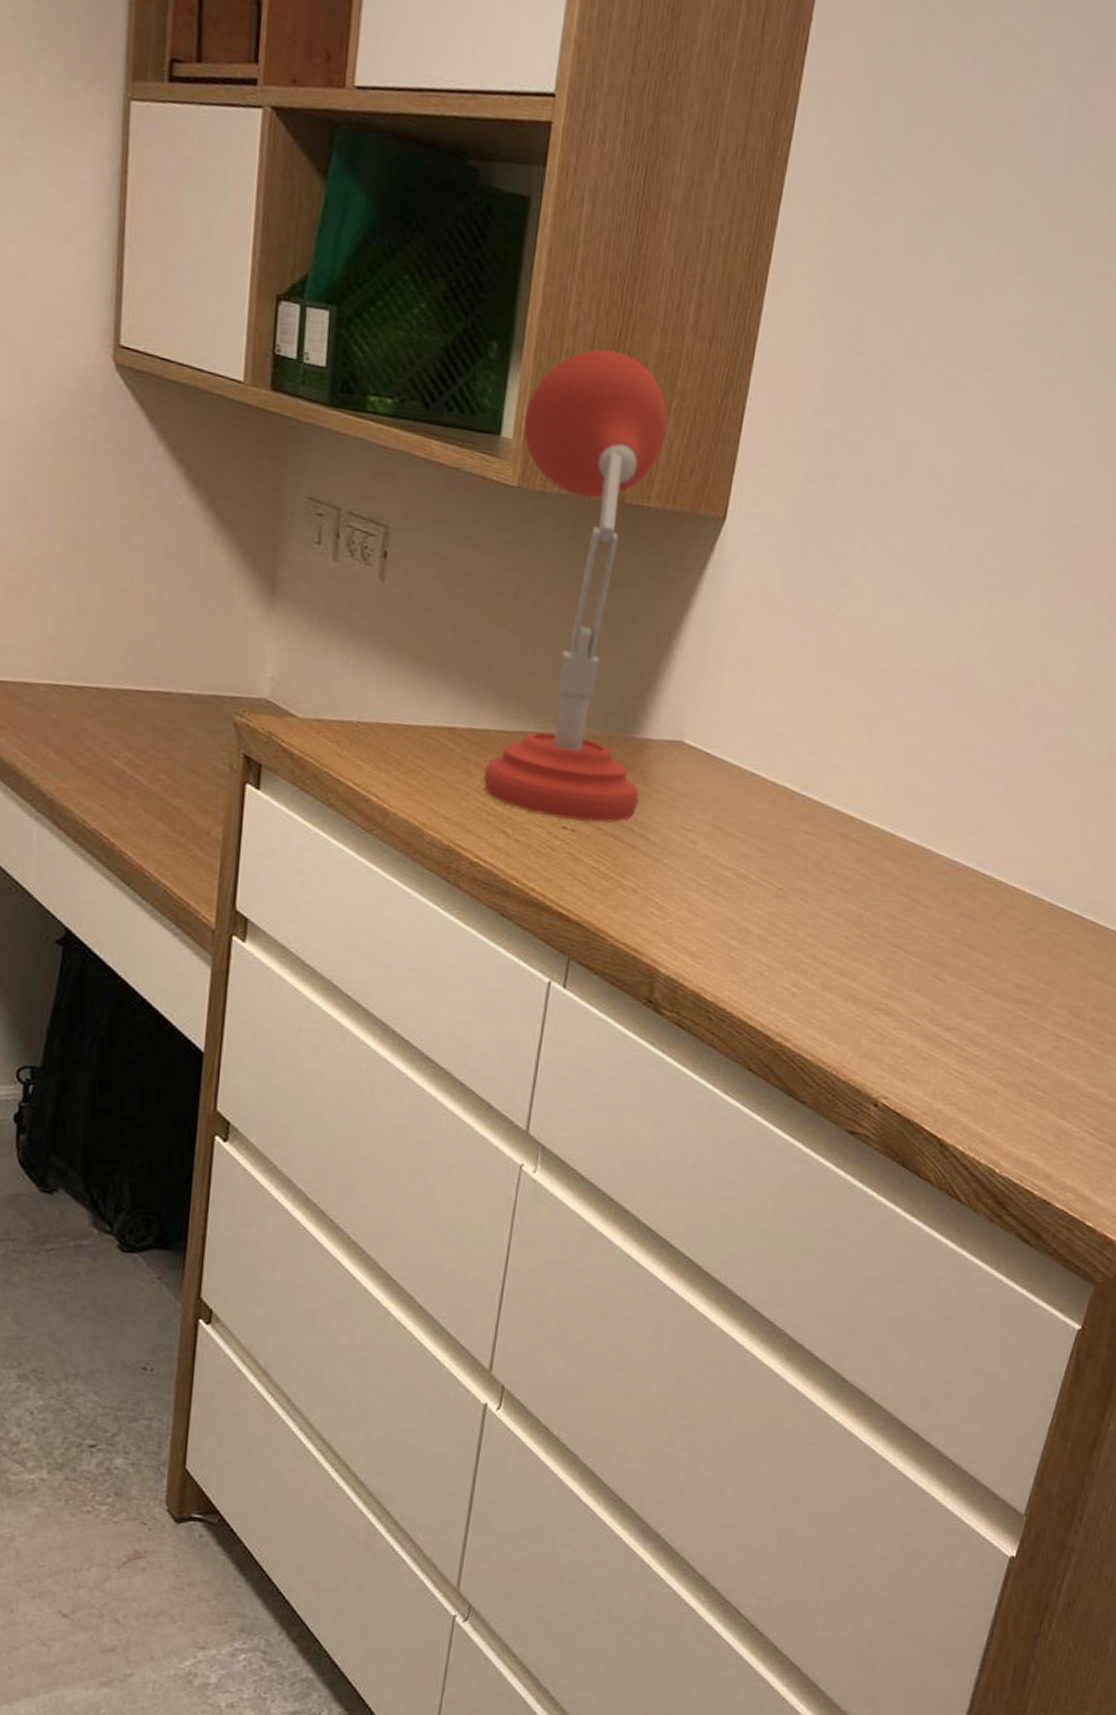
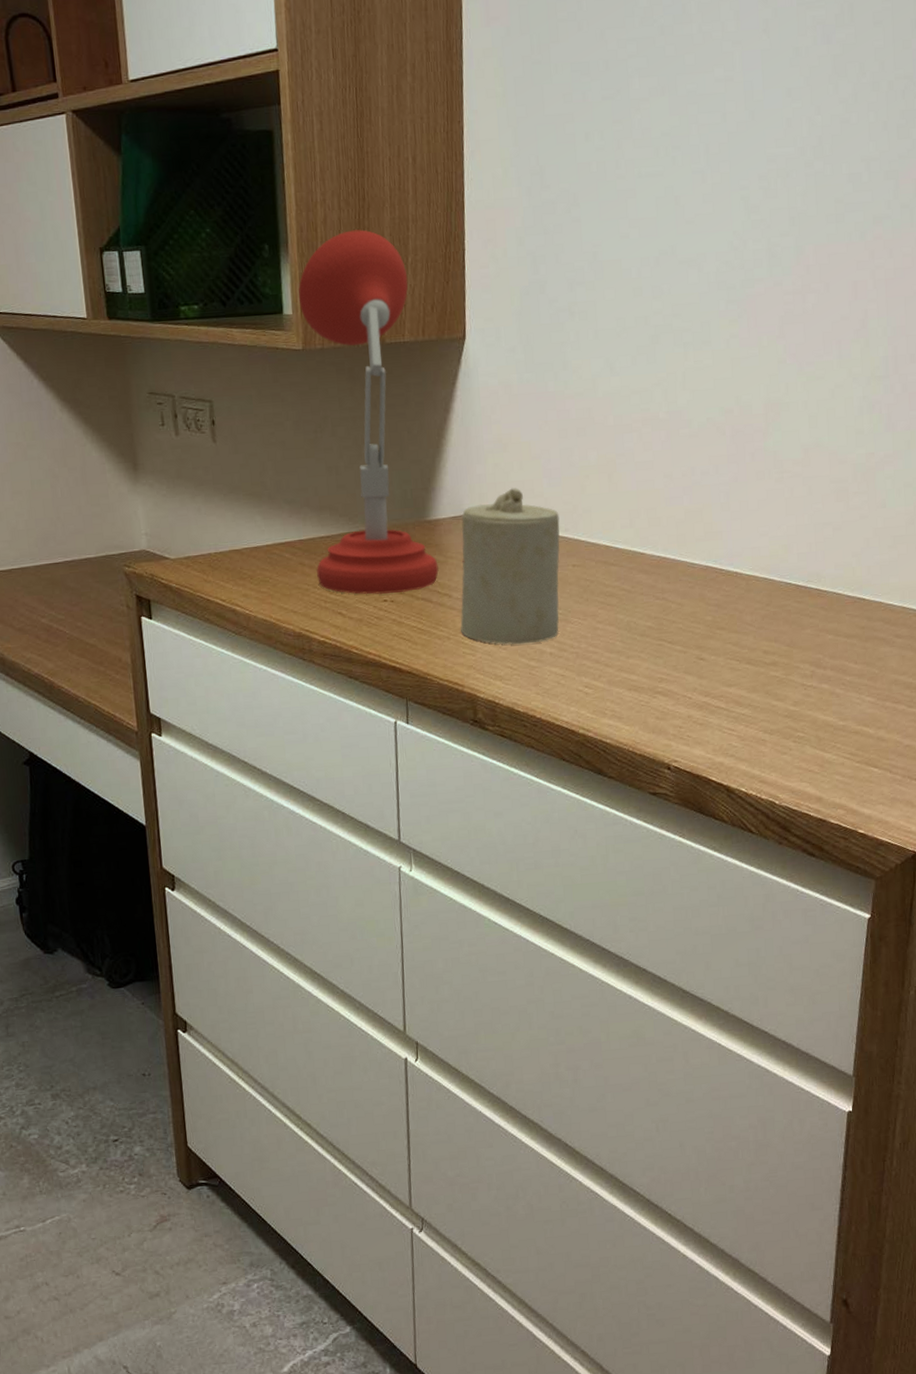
candle: none [652,720,801,919] -> present [460,488,560,645]

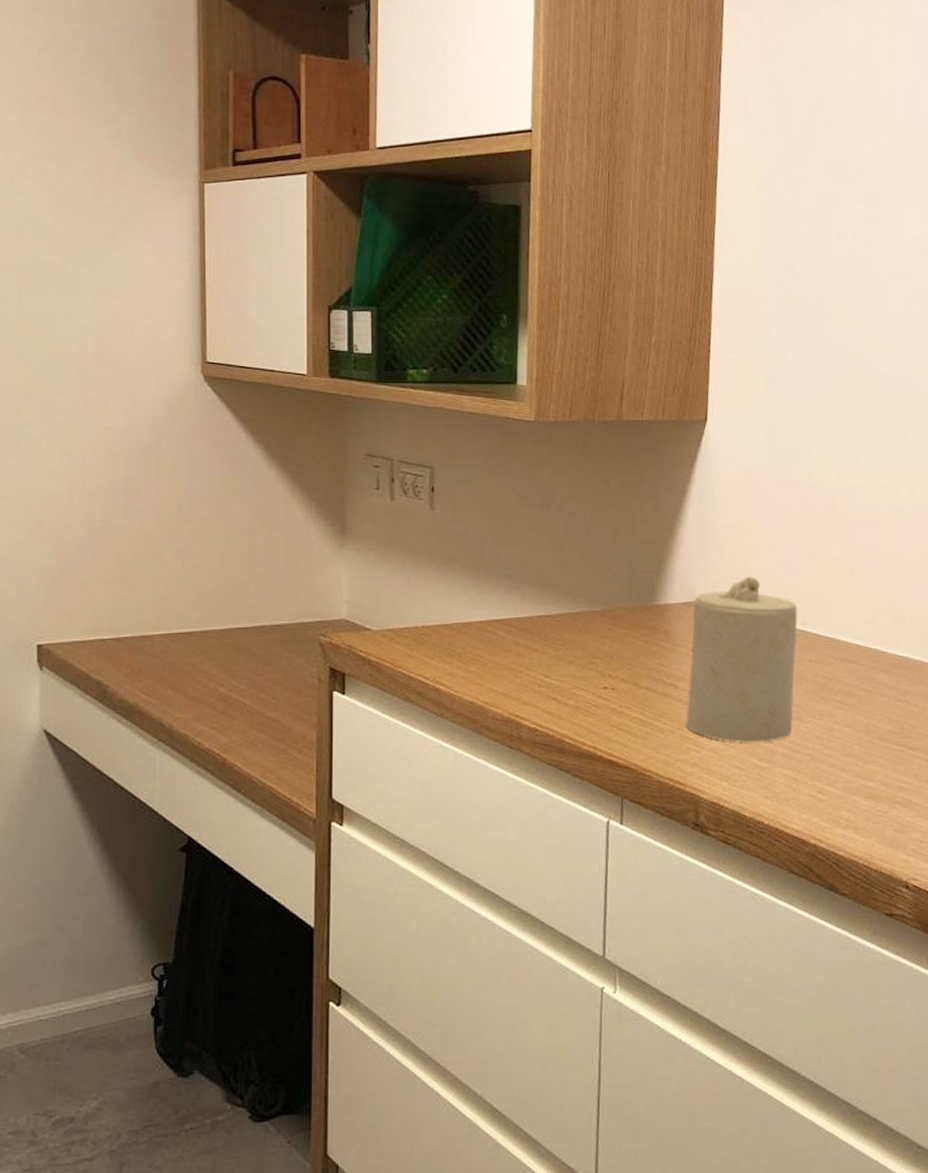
desk lamp: present [298,229,439,595] -> none [532,307,665,681]

